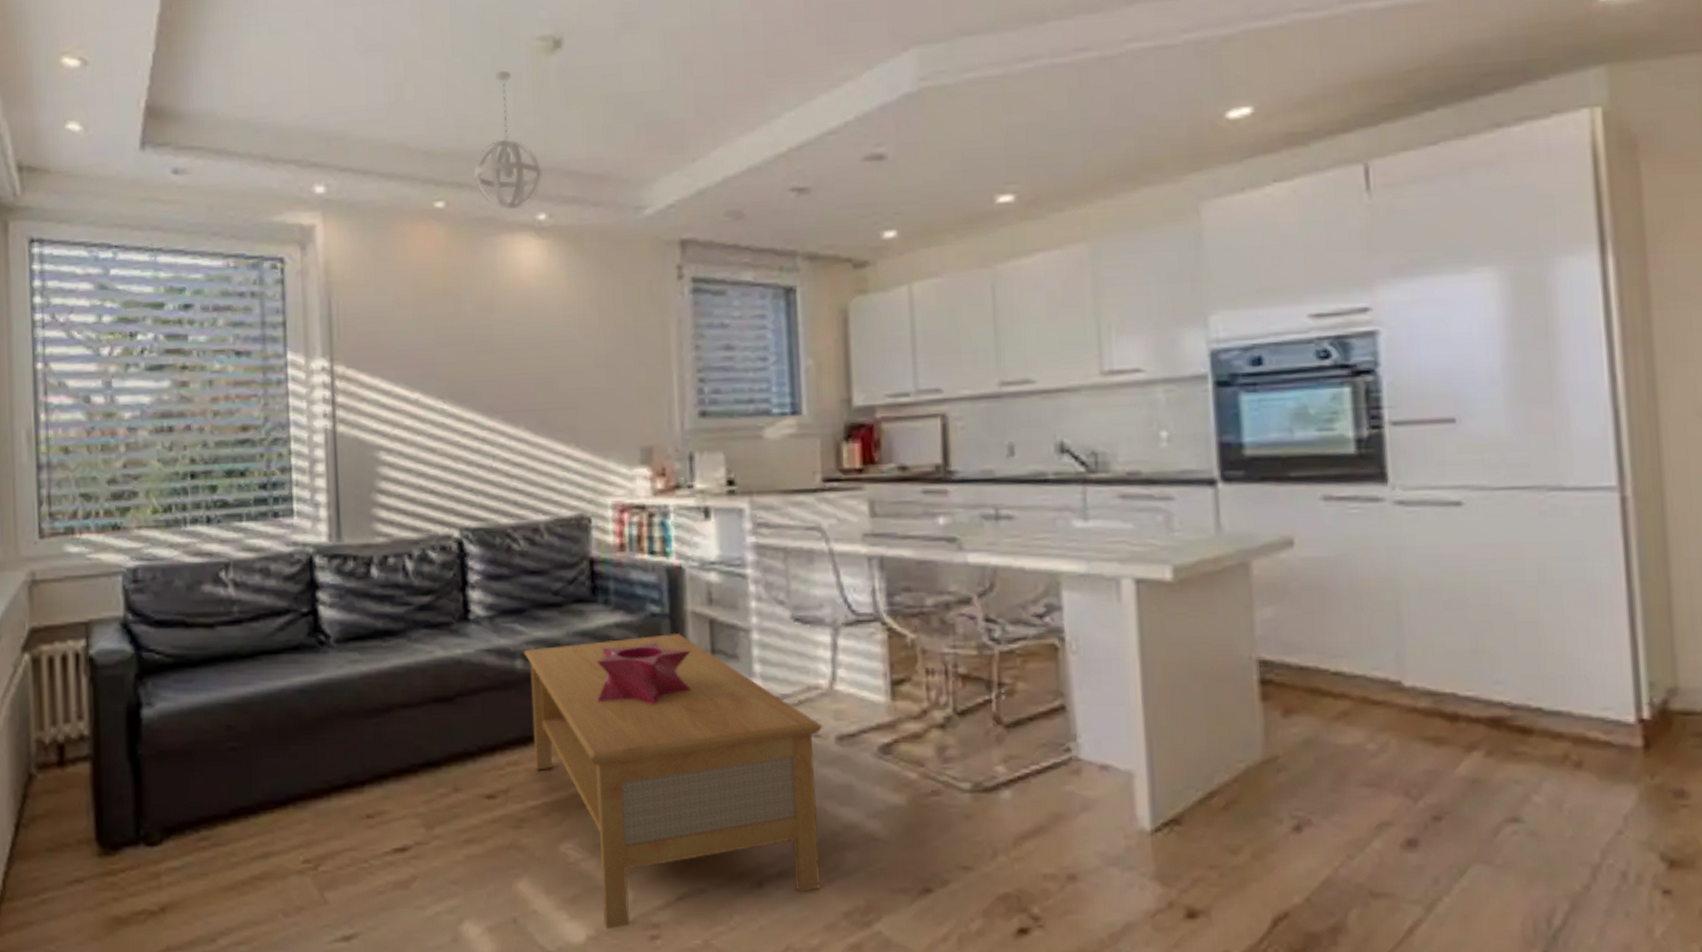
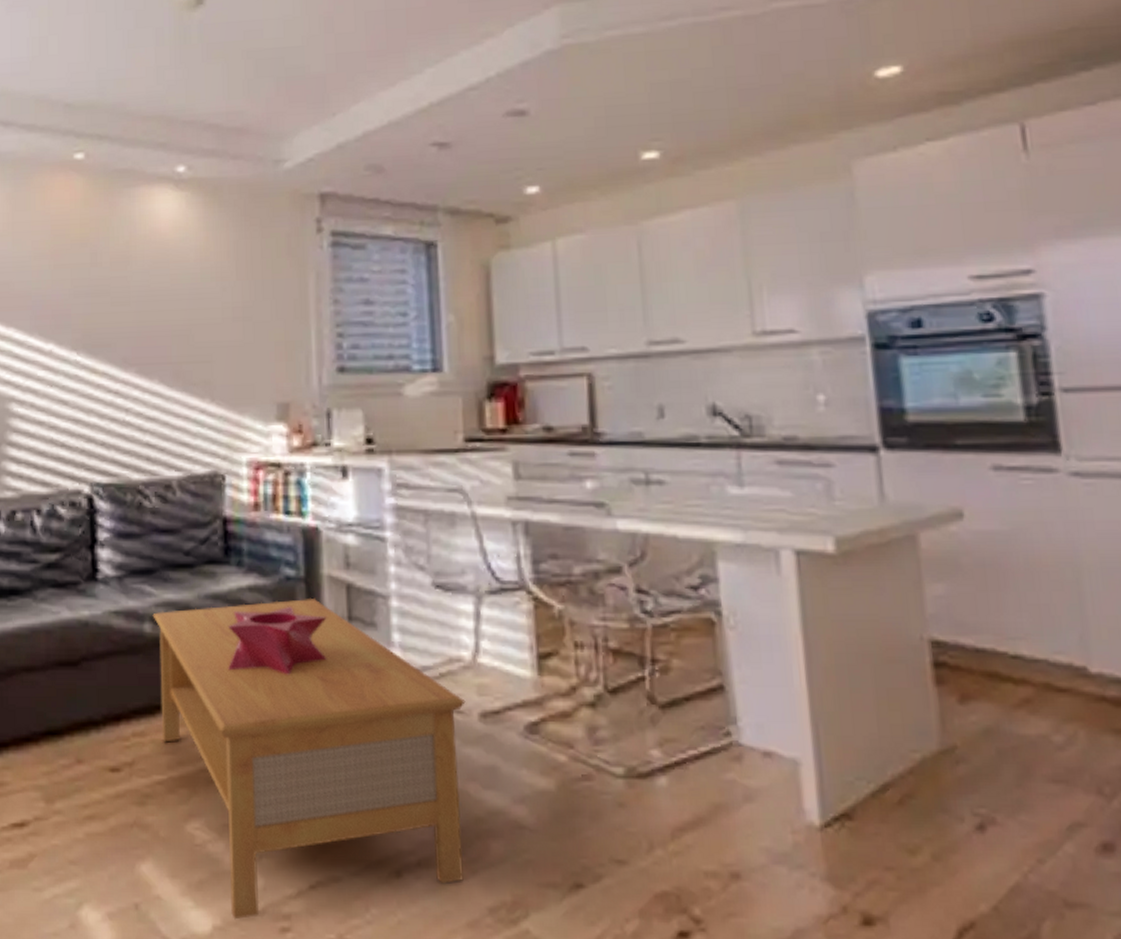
pendant light: present [474,70,543,209] -> none [115,26,183,162]

